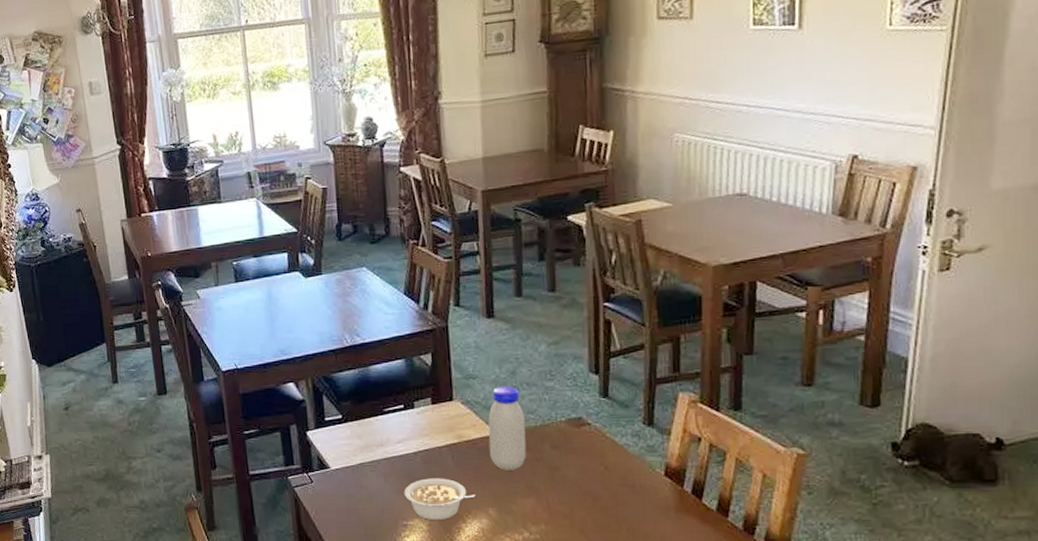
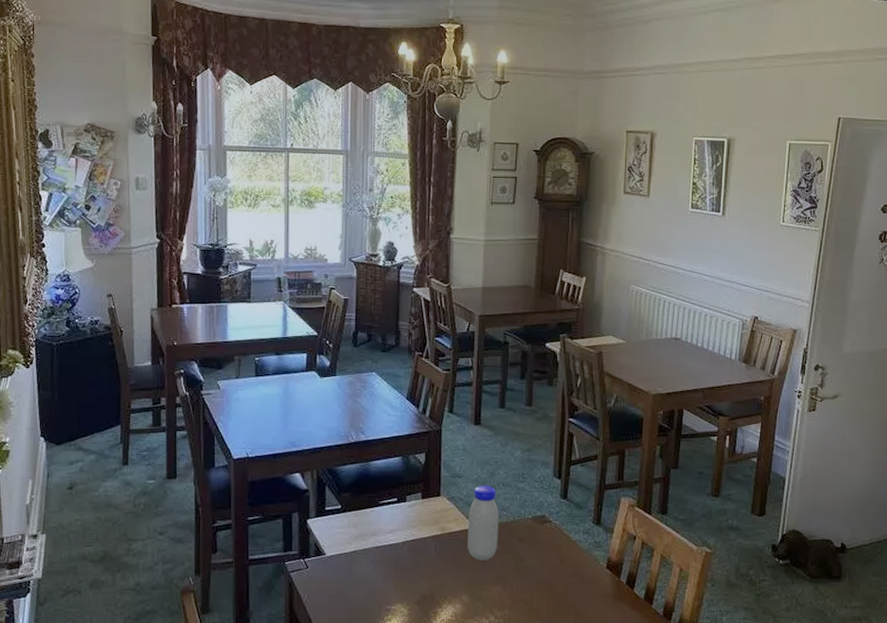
legume: present [404,478,476,520] -> none [390,566,452,605]

